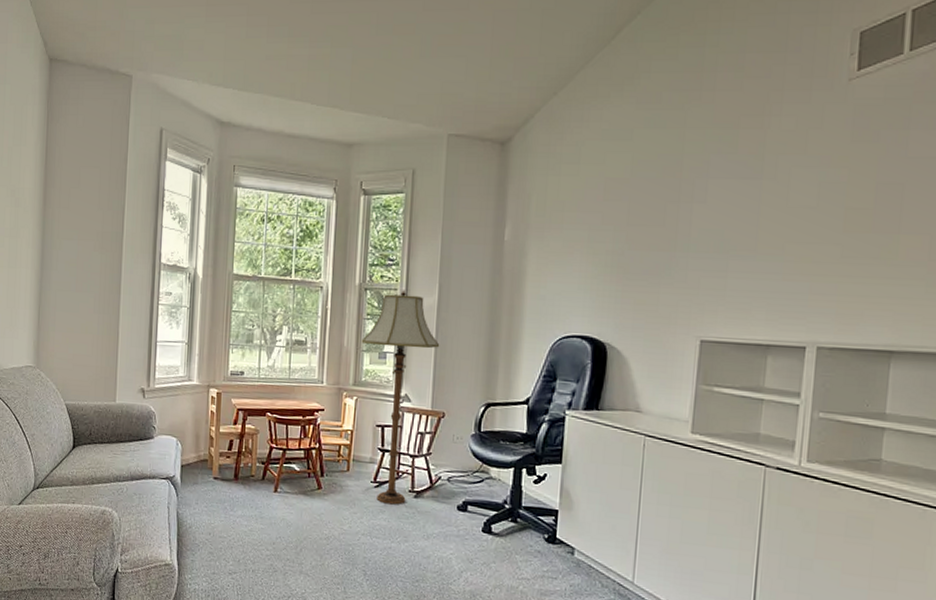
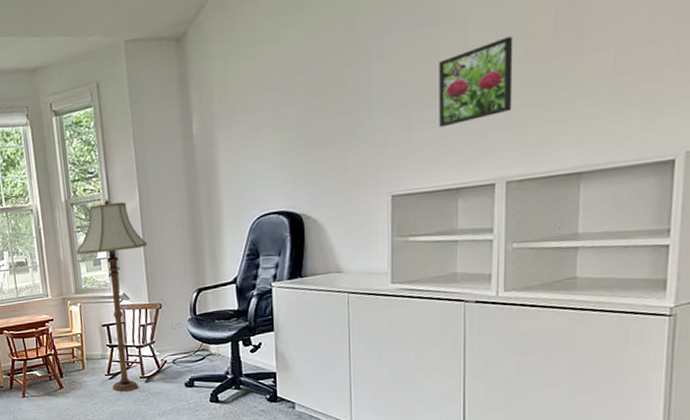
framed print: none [754,203,834,281] -> present [439,36,514,128]

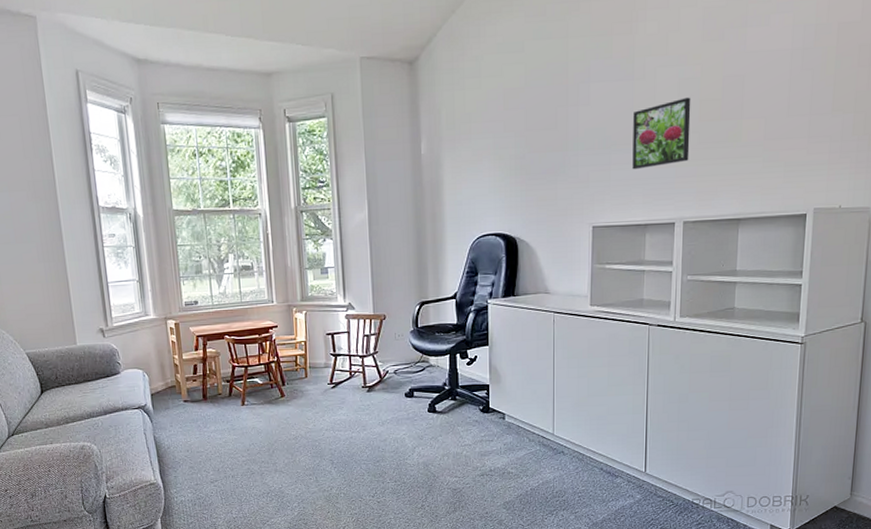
floor lamp: present [76,198,148,392] -> none [303,208,375,401]

